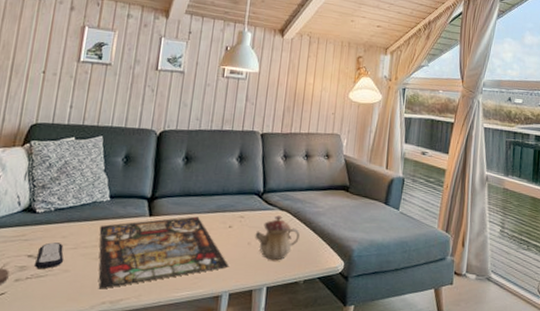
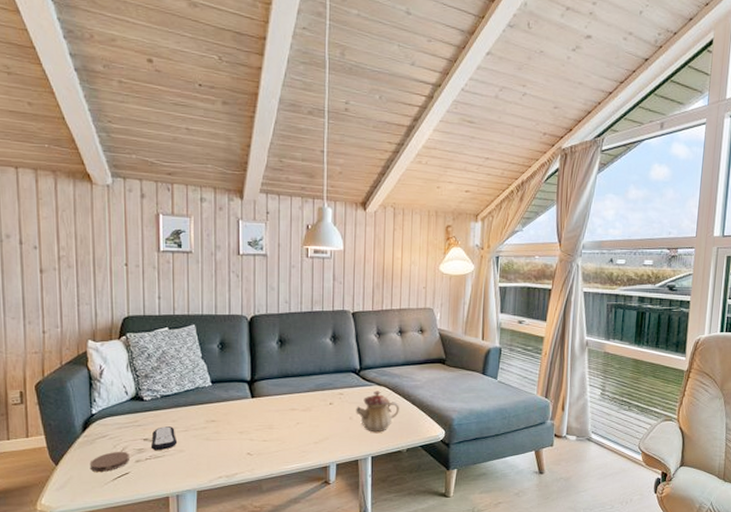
stained glass panel: present [98,216,229,289] -> none [206,396,334,466]

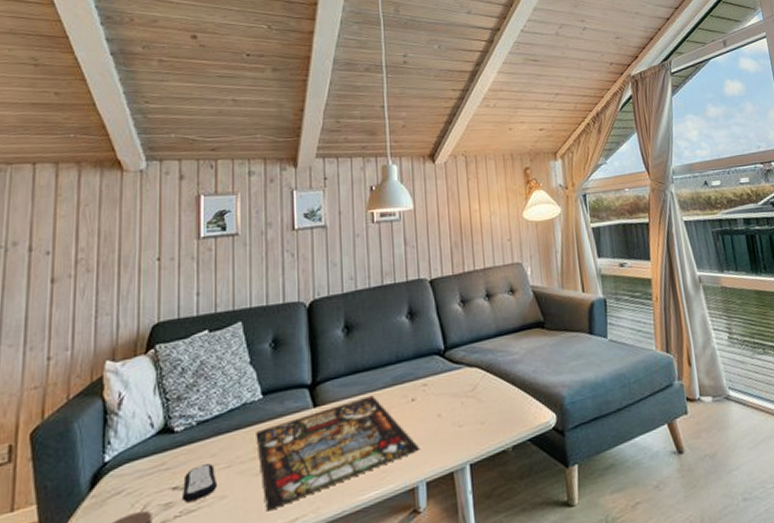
stained glass panel: none [206,396,334,466] -> present [256,395,421,511]
teapot: present [356,391,399,433] -> none [444,373,498,430]

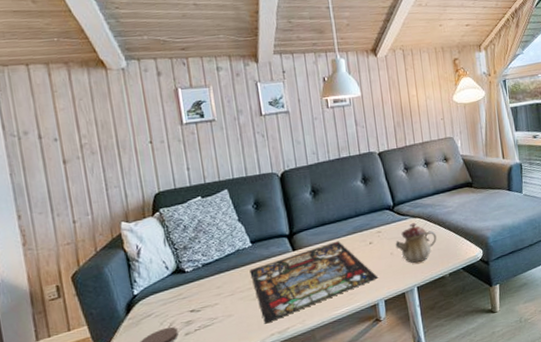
remote control: present [181,463,218,503] -> none [198,293,225,321]
teapot: none [444,373,498,430] -> present [395,222,437,263]

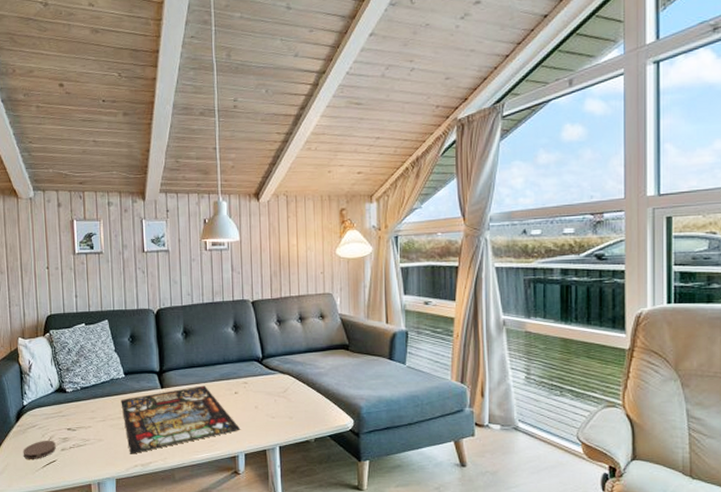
teapot: present [395,222,437,263] -> none [261,379,304,422]

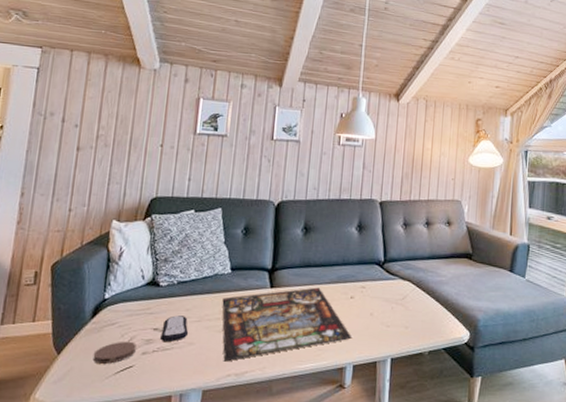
remote control: none [73,417,97,440] -> present [159,315,189,343]

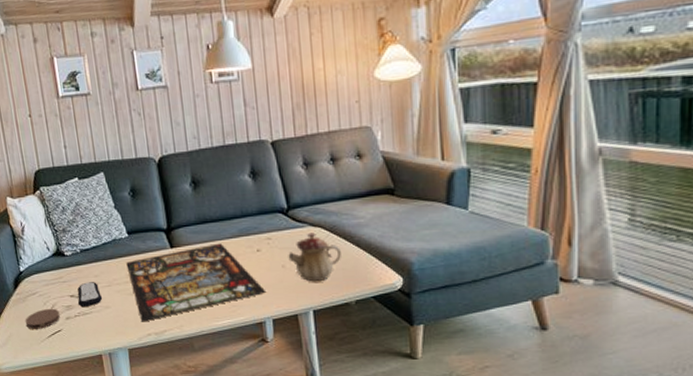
teapot: none [377,285,423,331] -> present [288,232,341,282]

